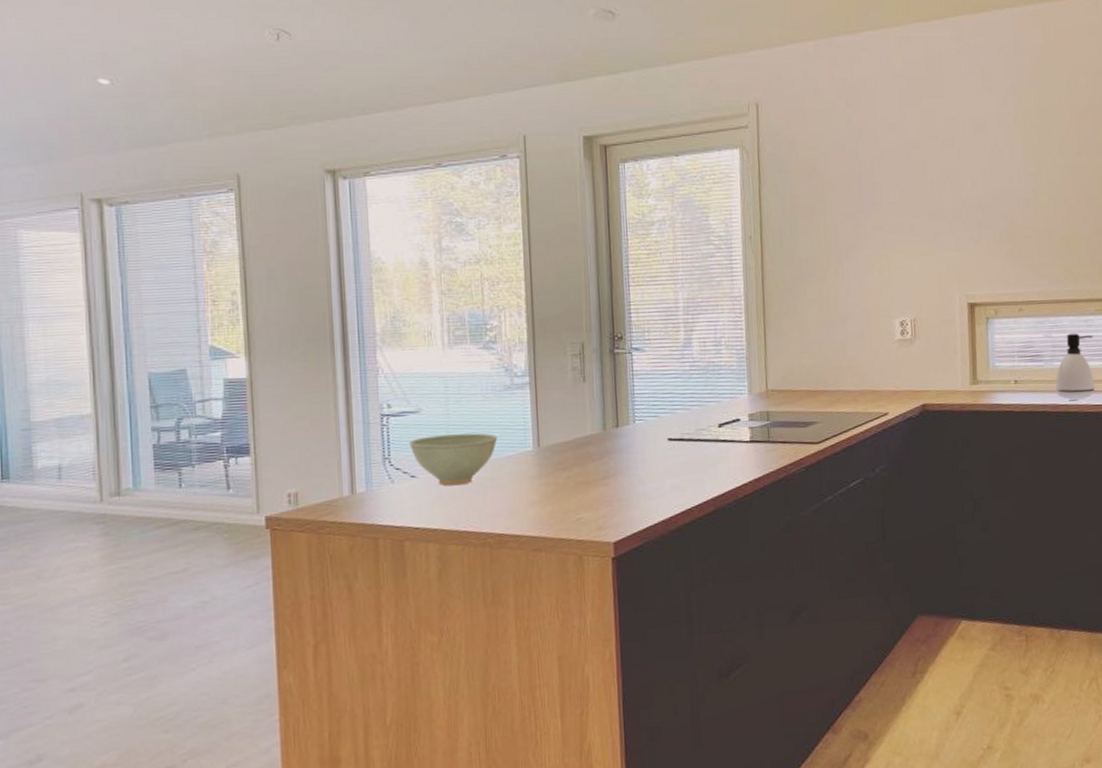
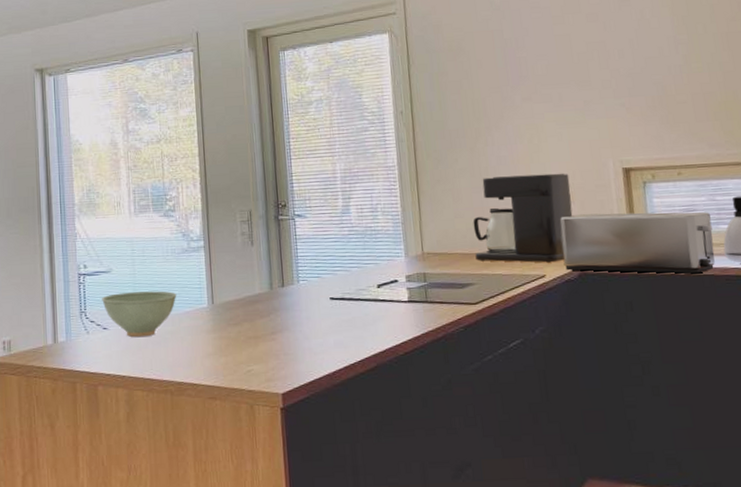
coffee maker: none [819,307,918,400] -> present [473,173,573,263]
toaster: none [905,348,1047,411] -> present [559,211,715,275]

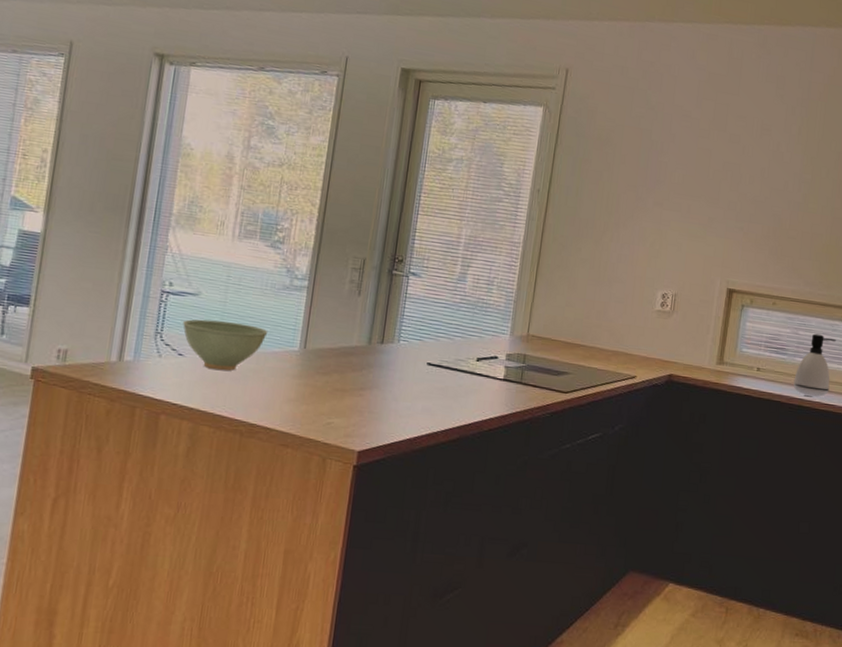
coffee maker: present [473,173,573,263] -> none [576,272,679,366]
toaster: present [559,211,715,275] -> none [655,323,790,399]

